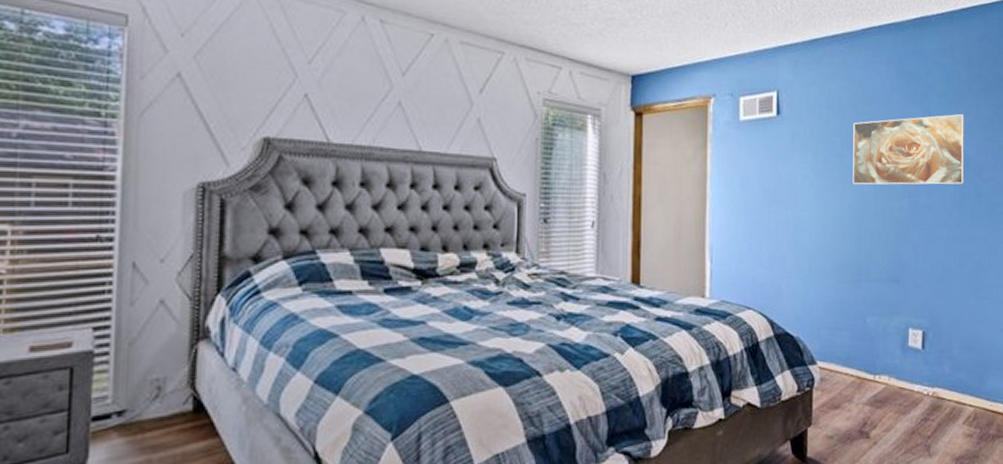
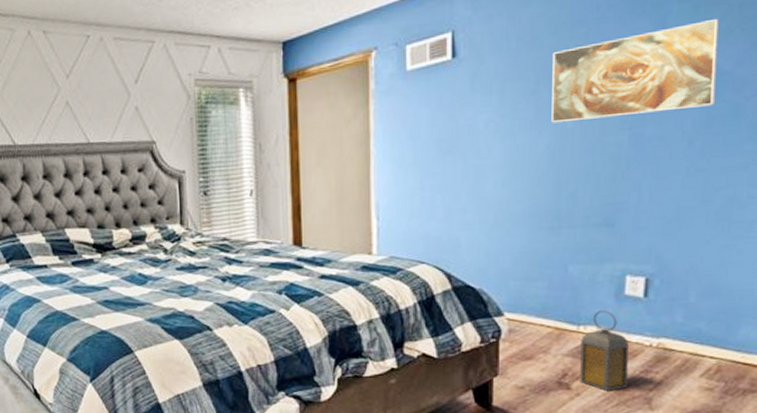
lantern: none [876,360,912,440] -> present [580,310,629,392]

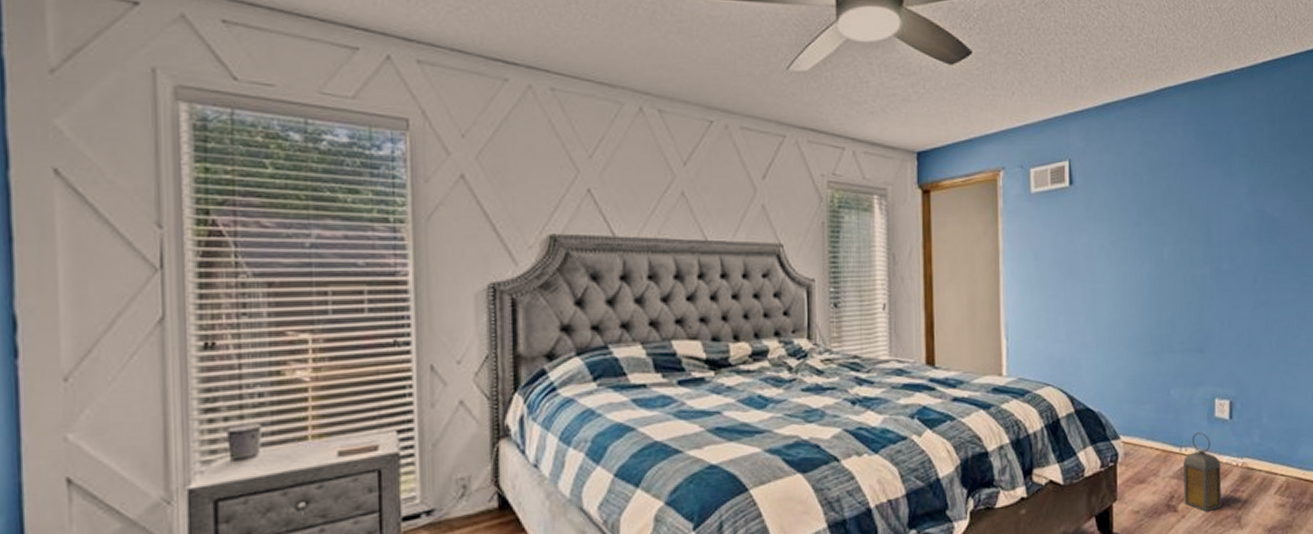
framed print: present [551,18,720,123] -> none [1150,173,1270,254]

